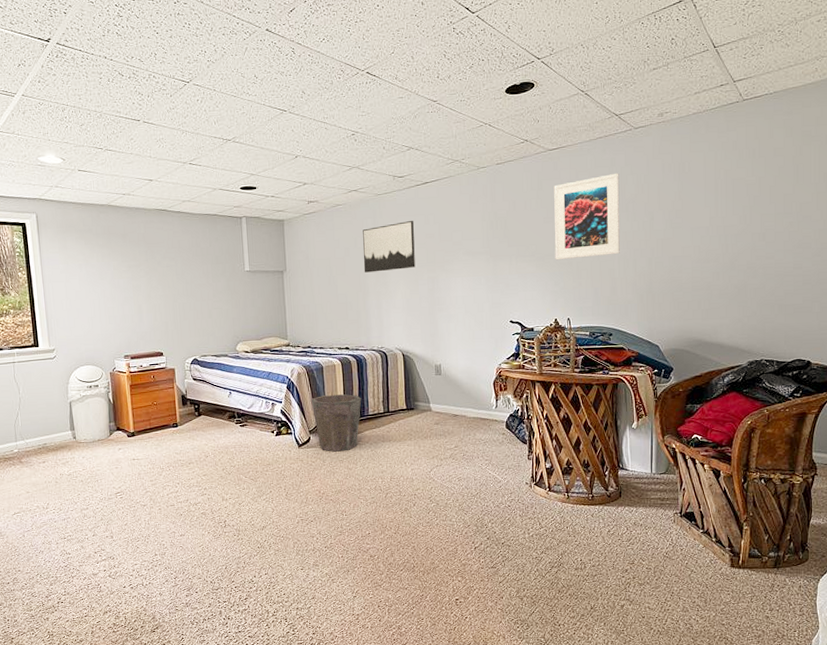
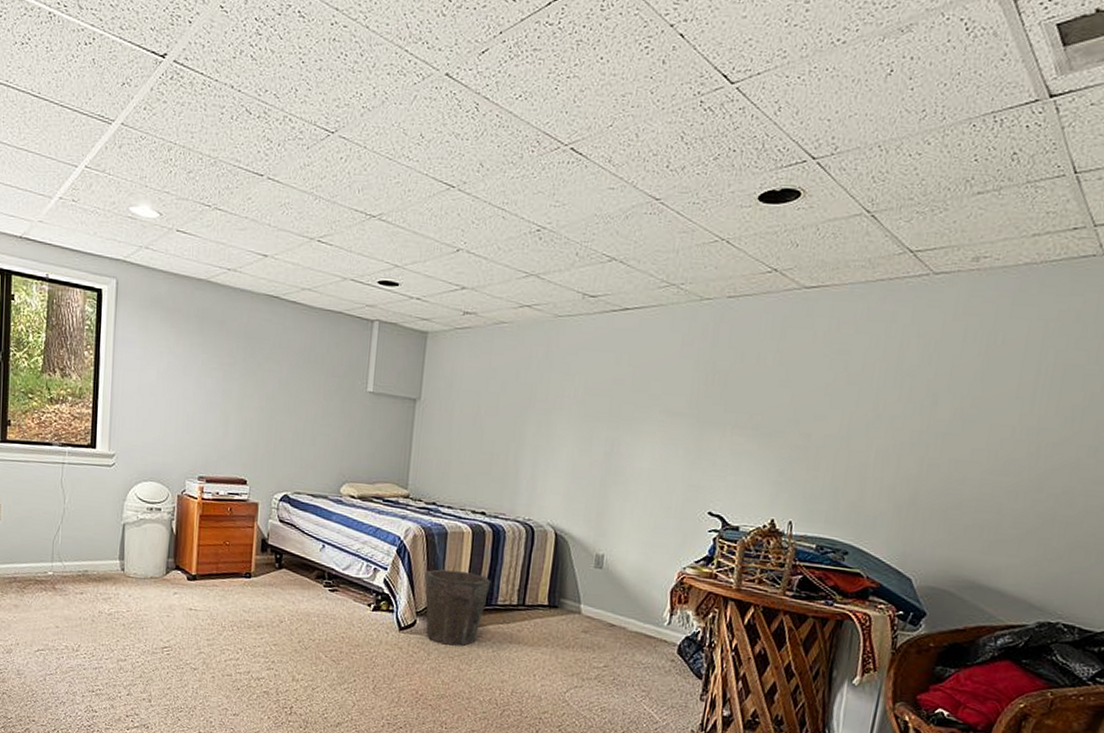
wall art: present [363,221,415,273] -> none [522,357,600,421]
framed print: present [554,173,620,260] -> none [786,332,900,446]

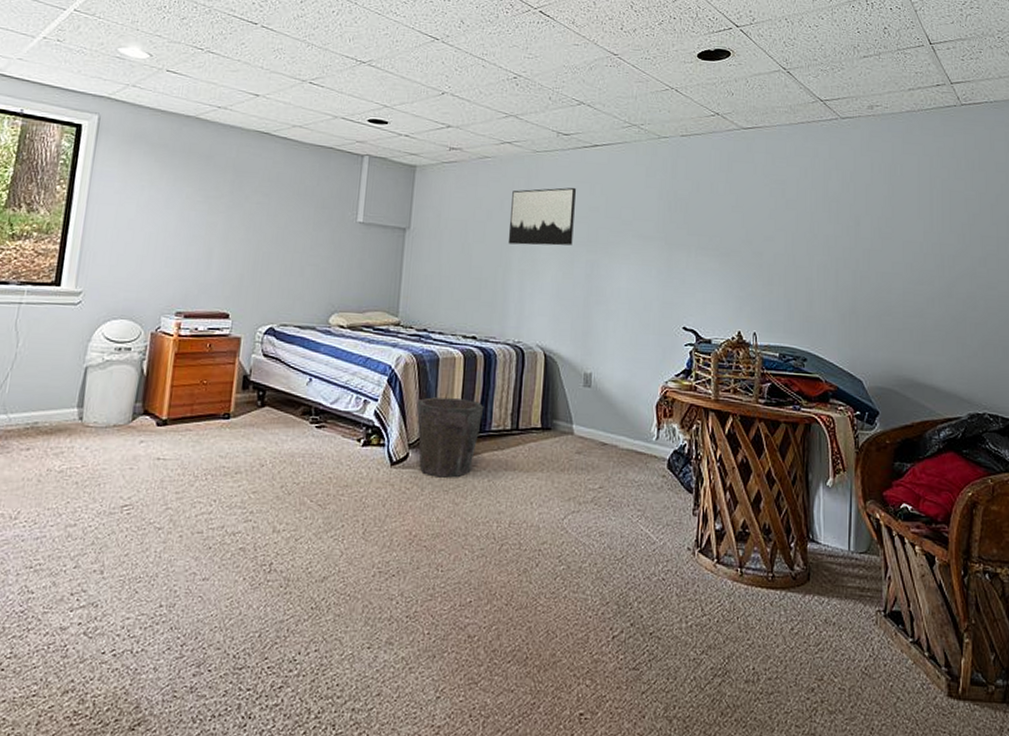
wall art: none [522,357,600,421] -> present [507,187,576,246]

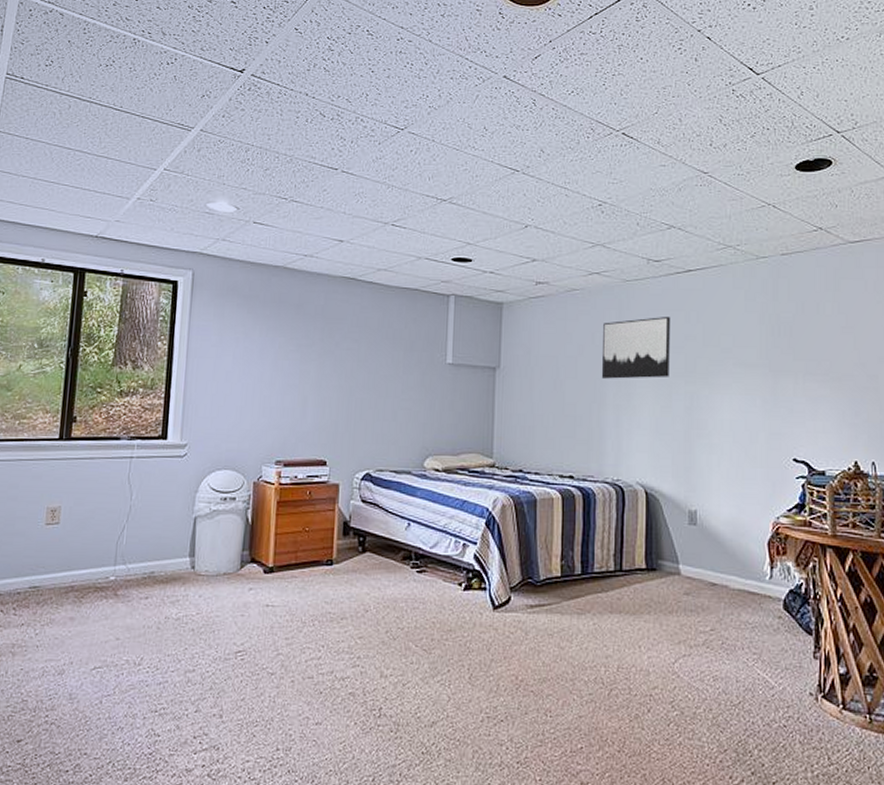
waste bin: present [417,397,484,478] -> none [516,539,586,622]

